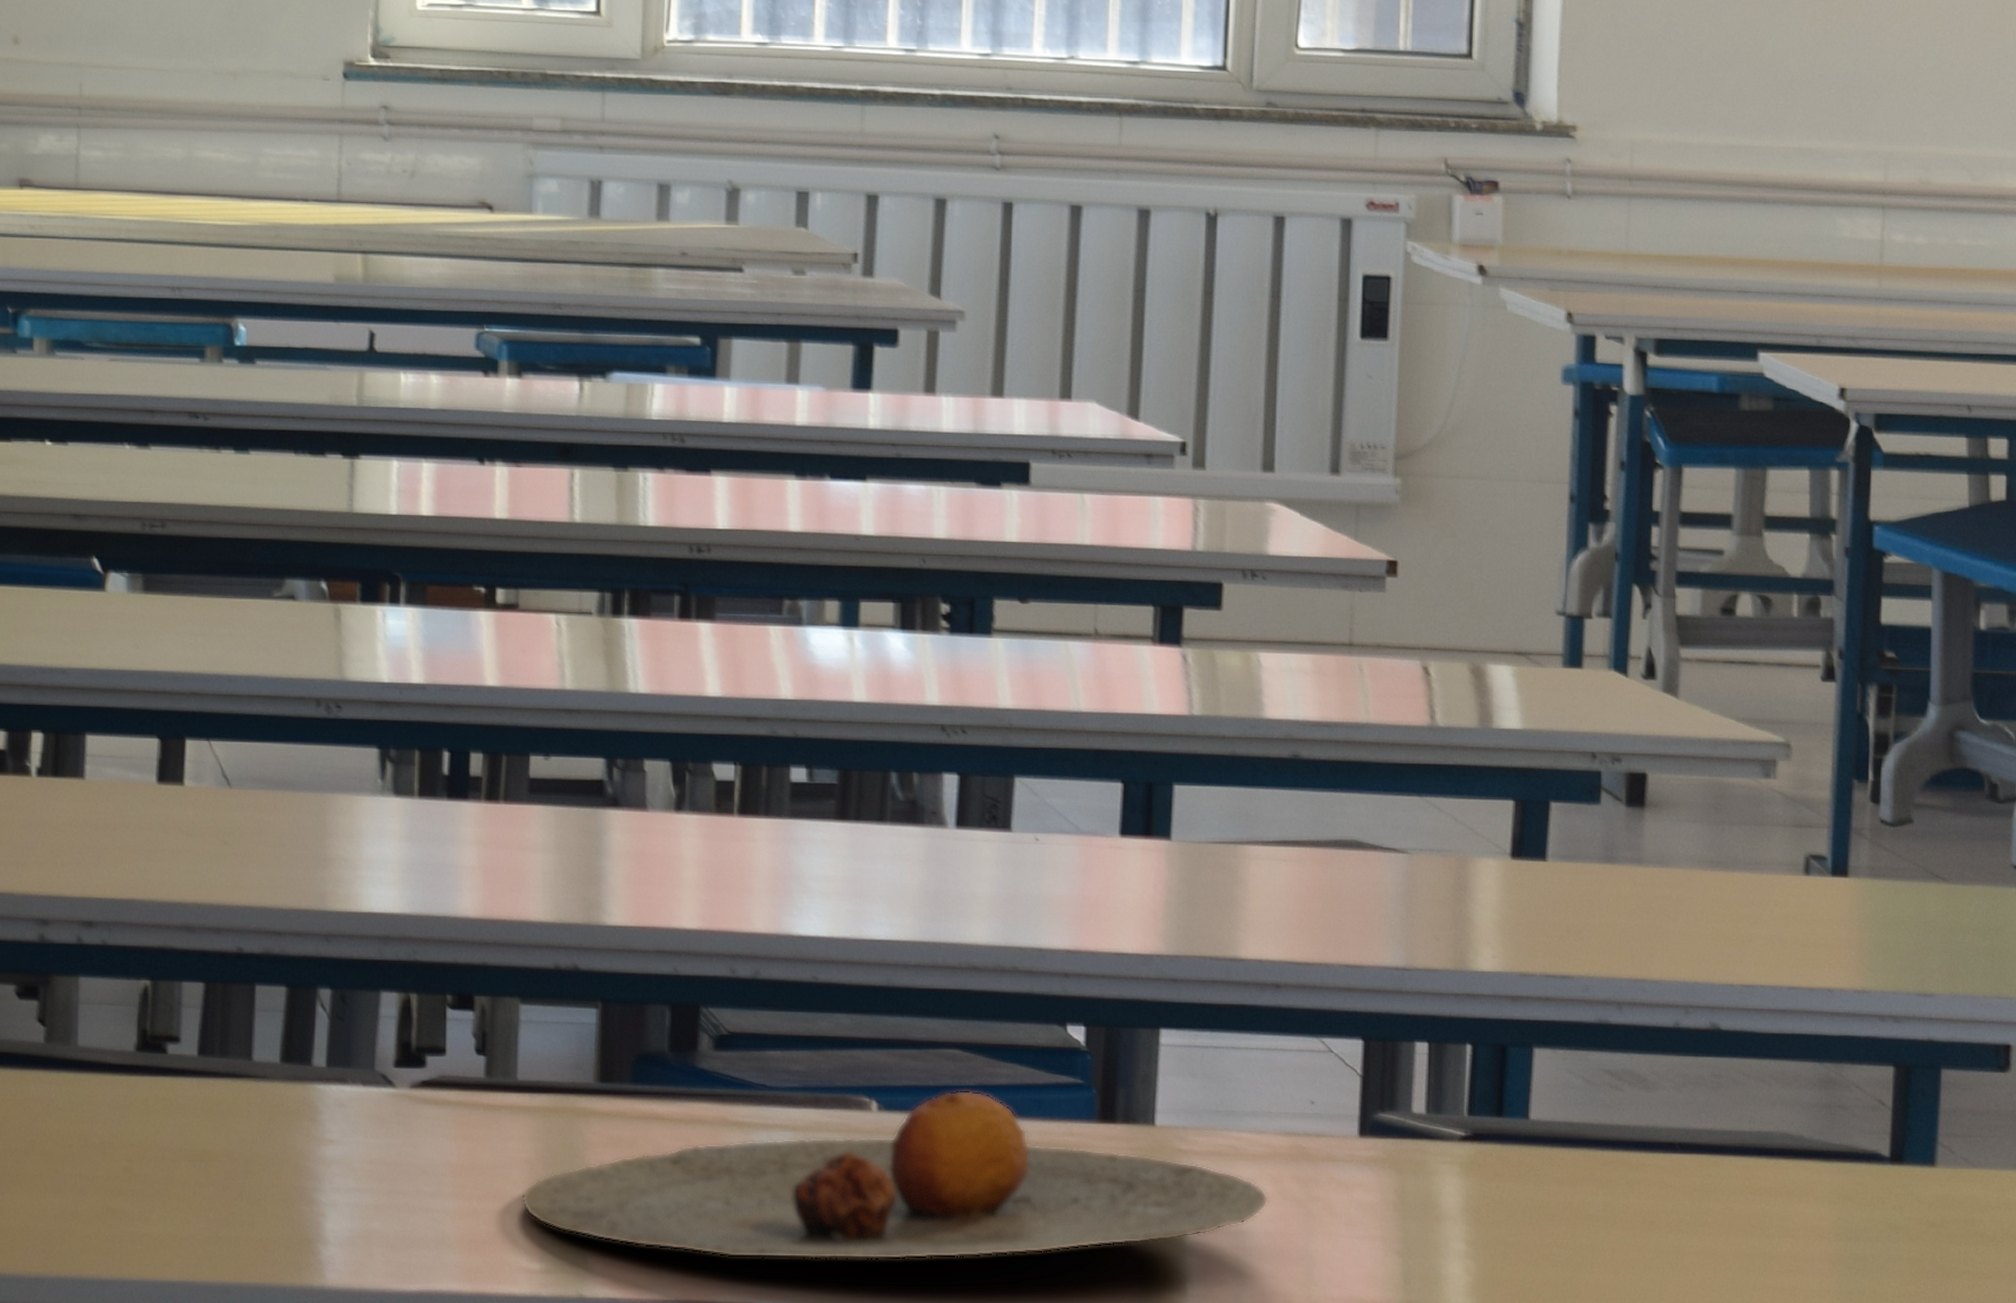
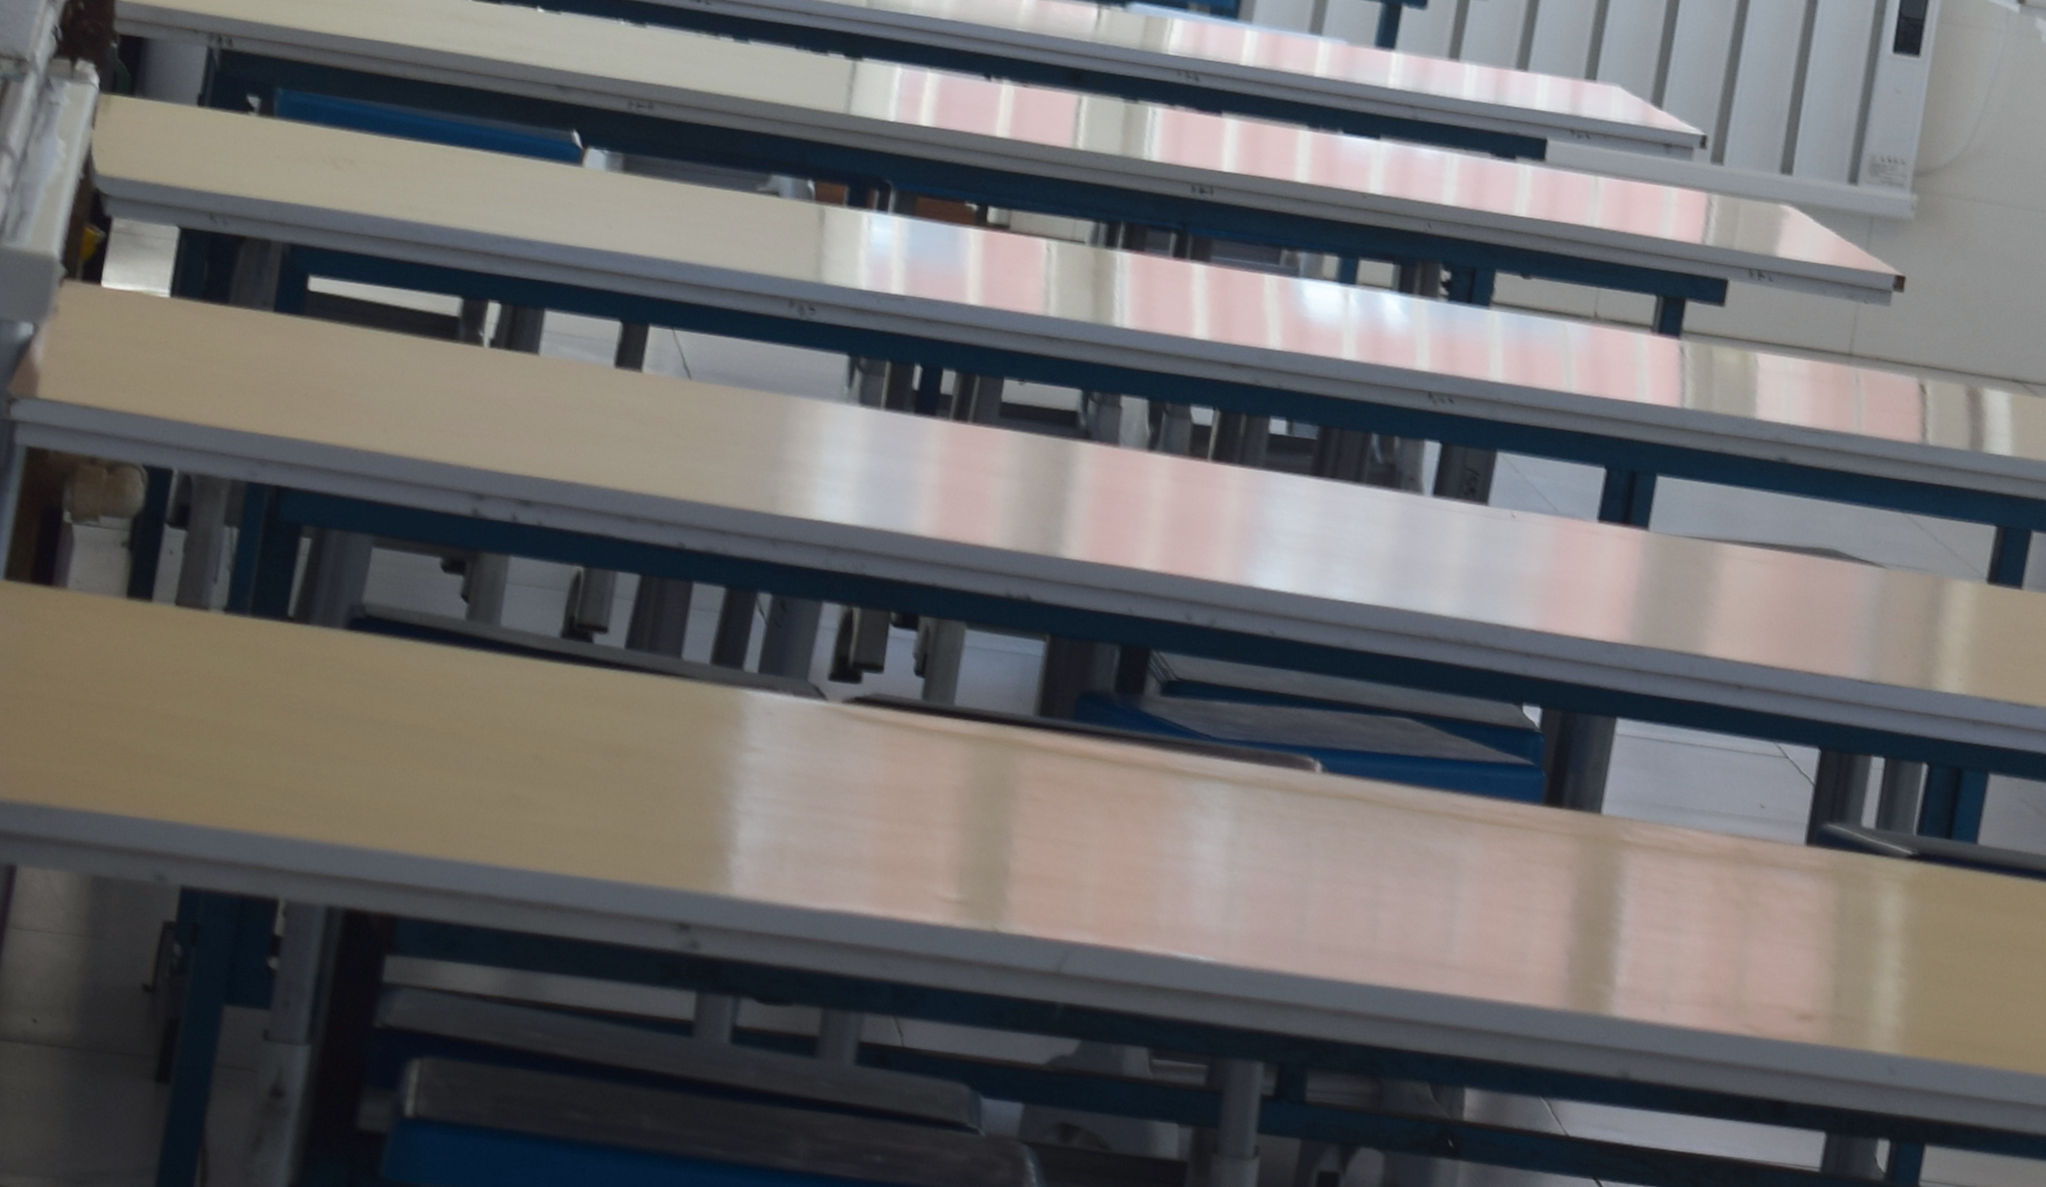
plate: present [521,1090,1268,1260] -> none [944,759,1708,932]

